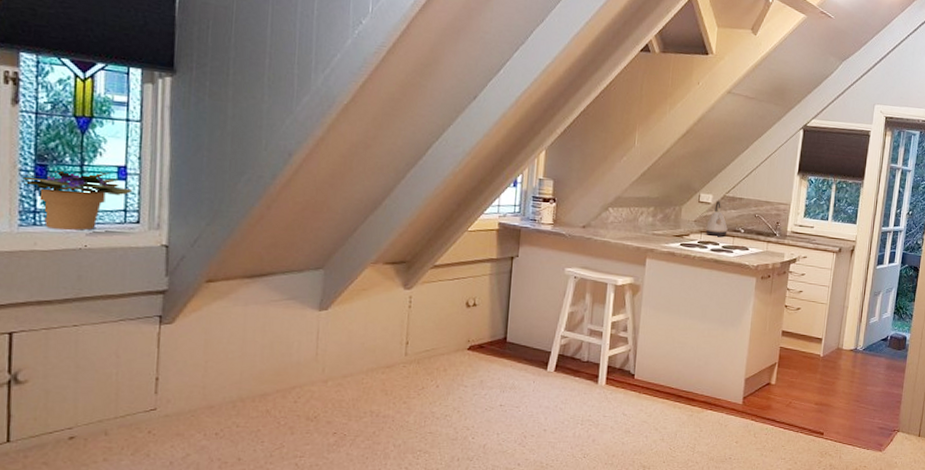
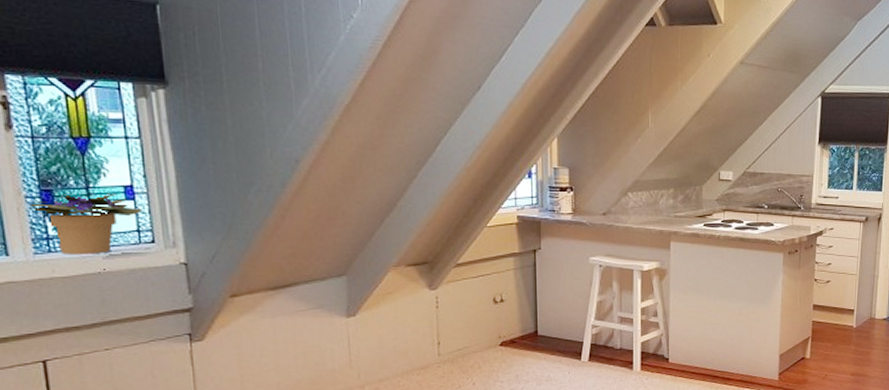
kettle: present [705,200,728,237] -> none [727,177,751,215]

